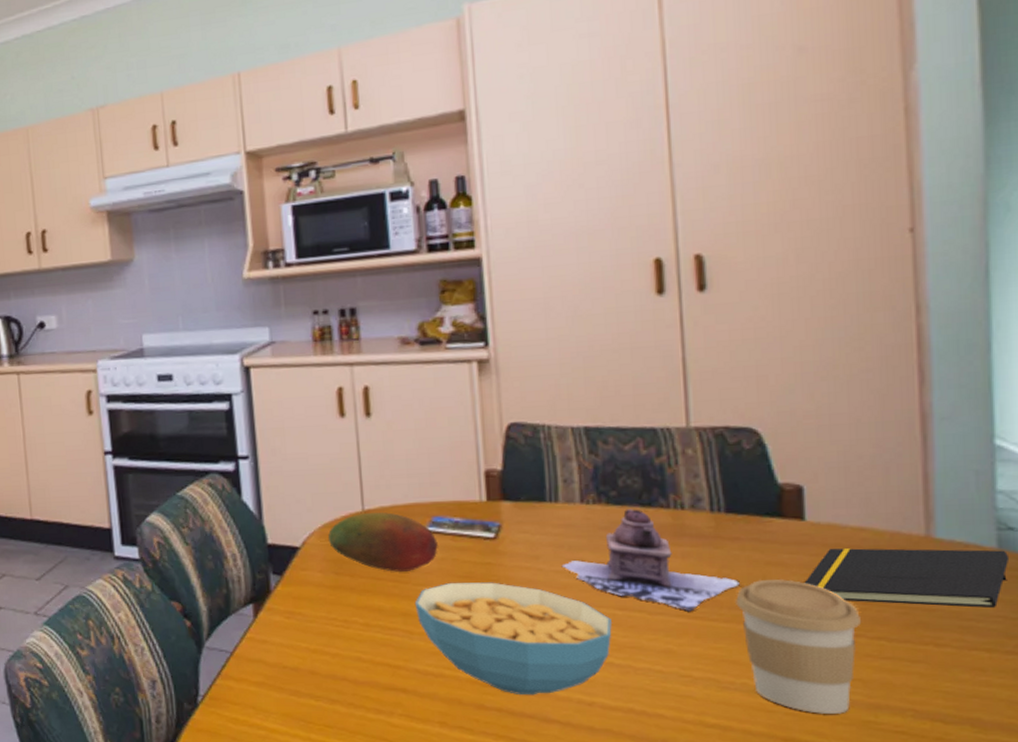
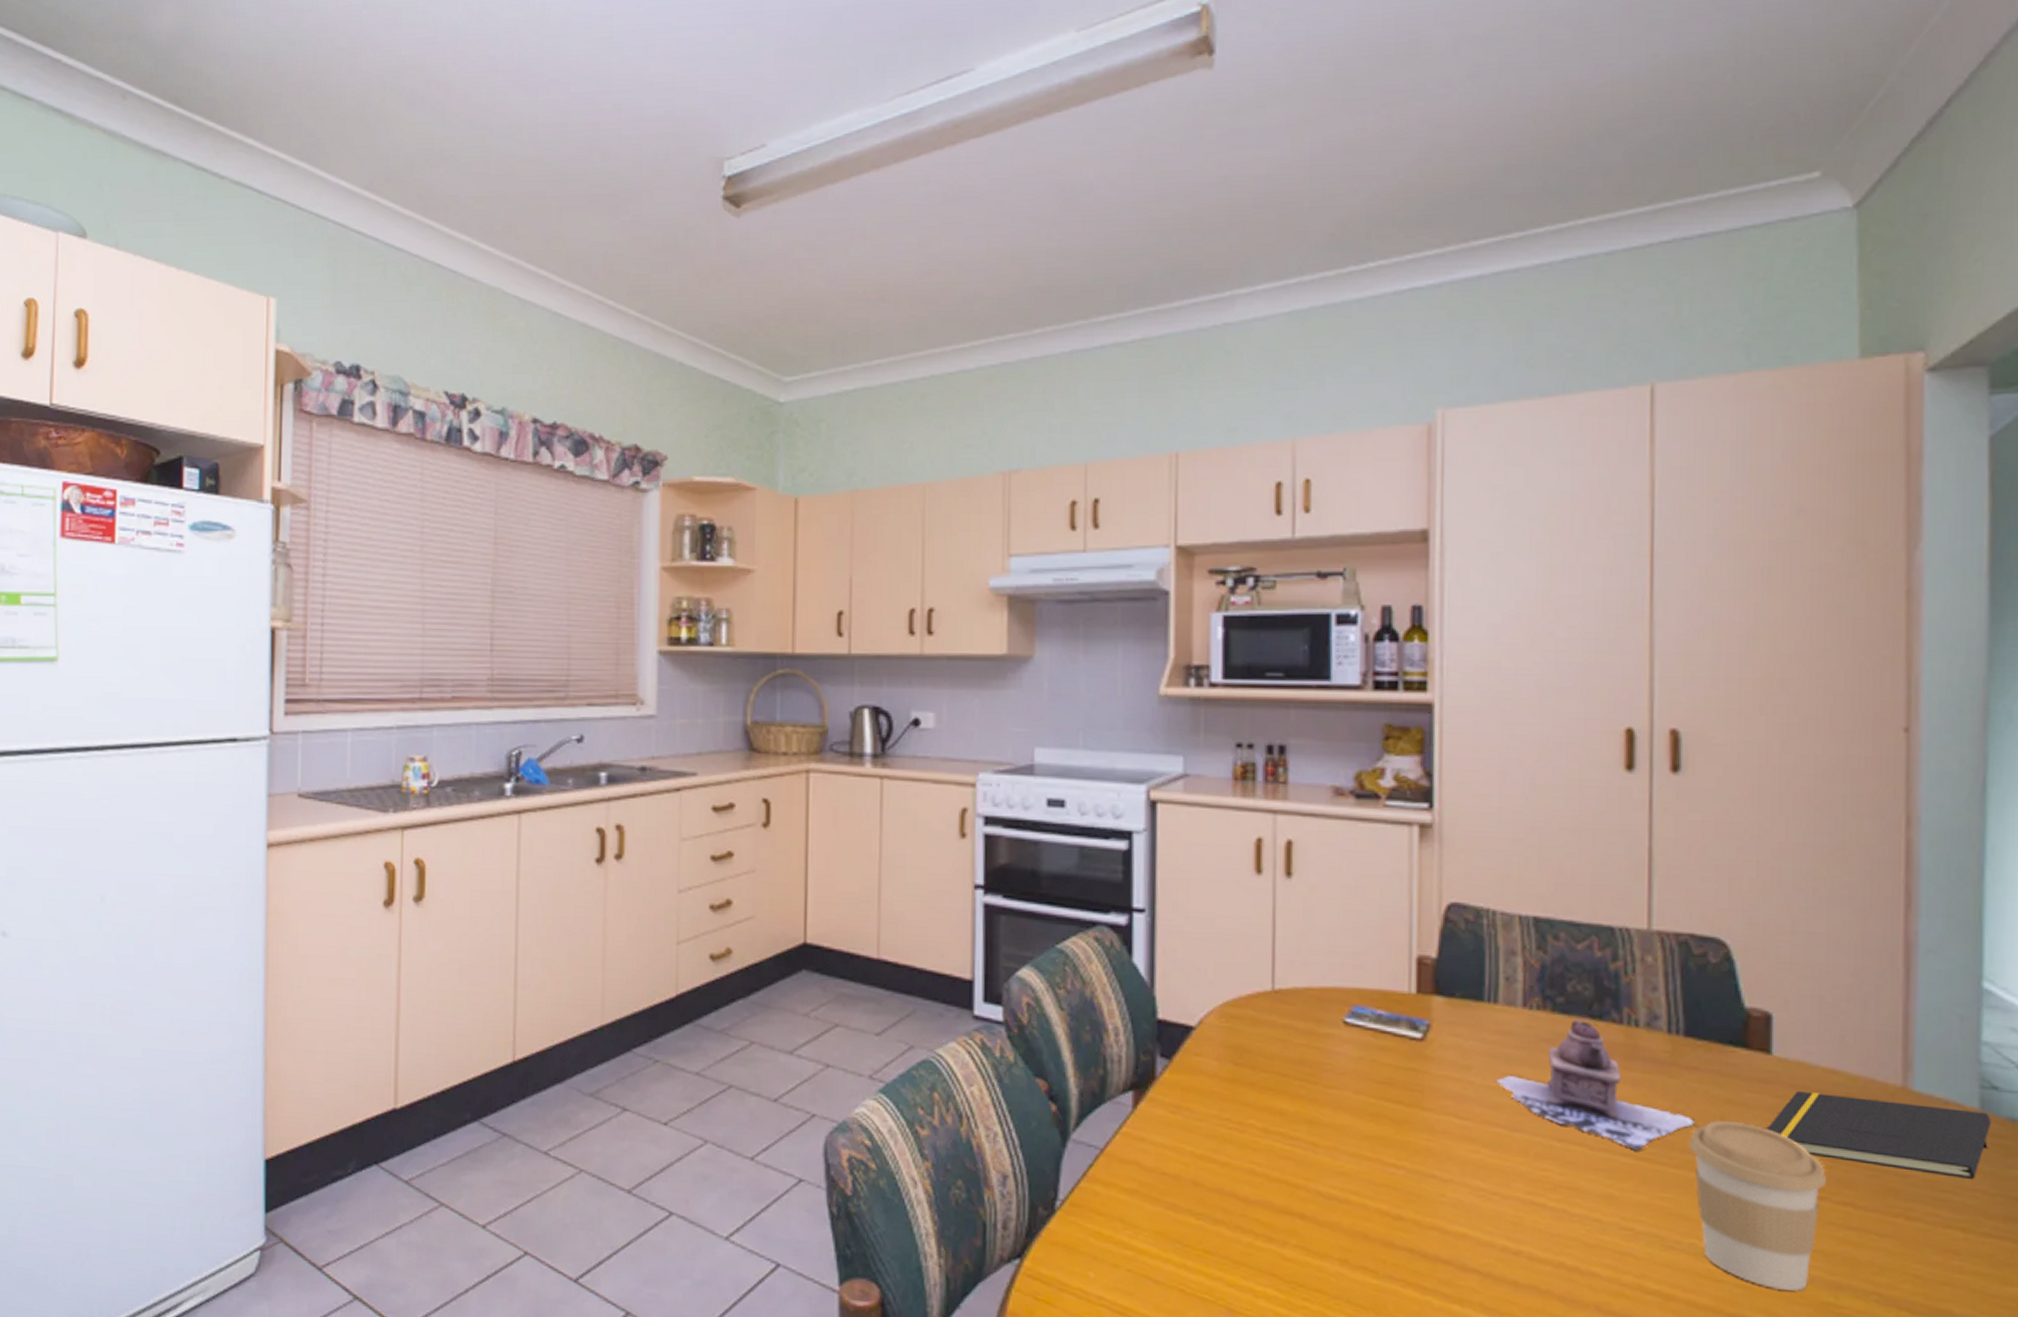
fruit: present [328,511,438,572] -> none [1228,993,1356,1070]
cereal bowl: present [414,582,612,696] -> none [1323,1088,1548,1236]

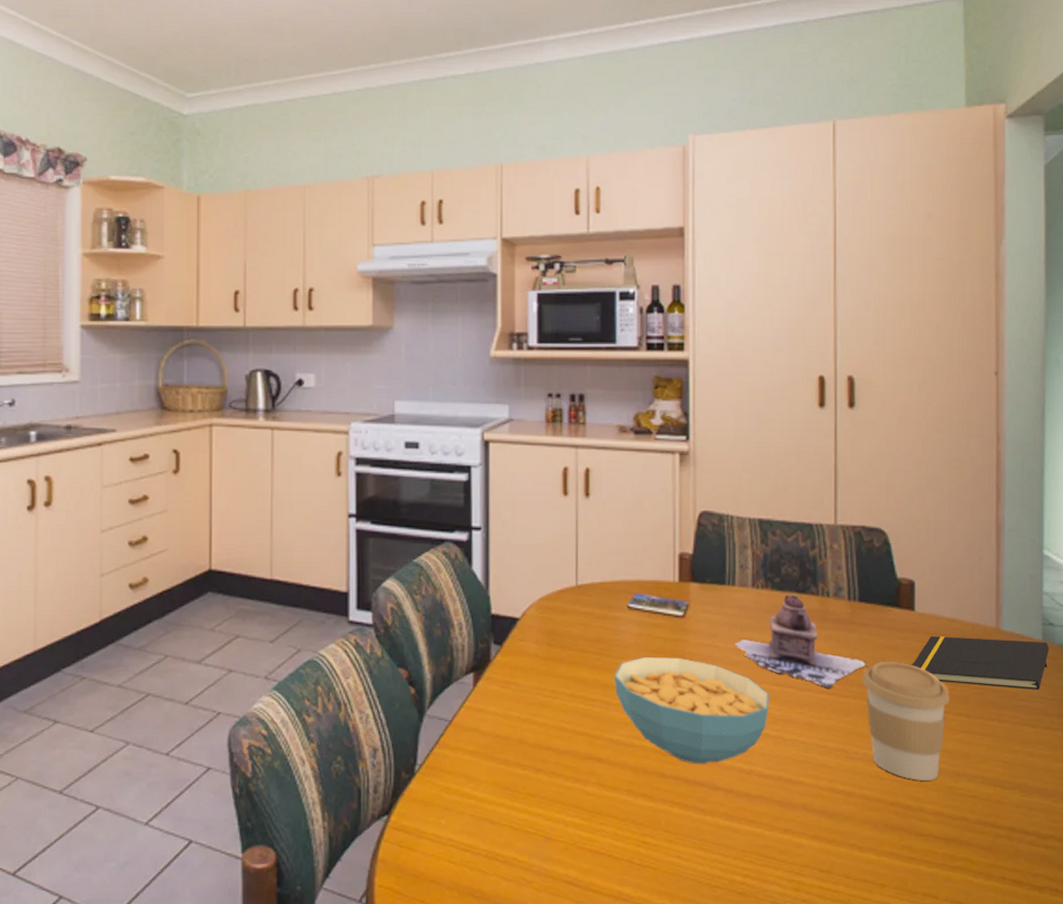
cereal bowl: none [1323,1088,1548,1236] -> present [613,656,770,764]

